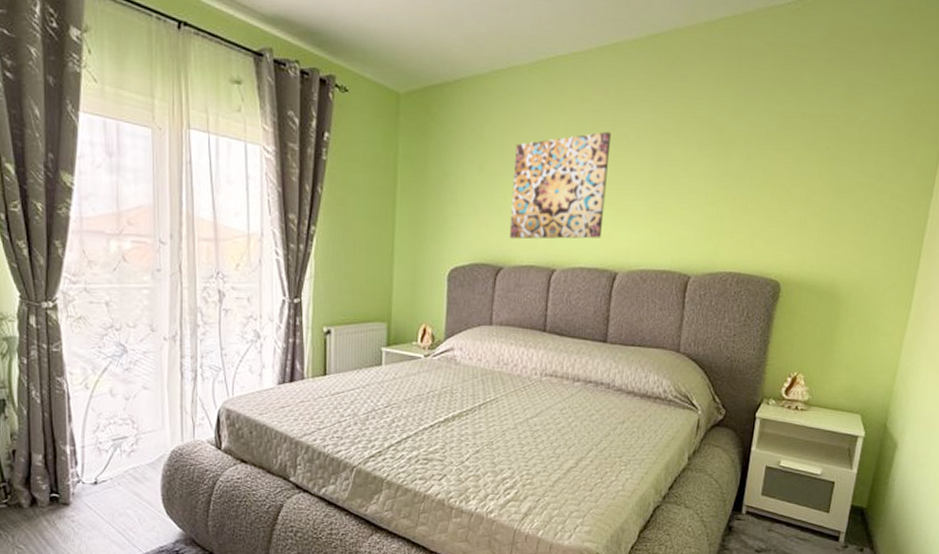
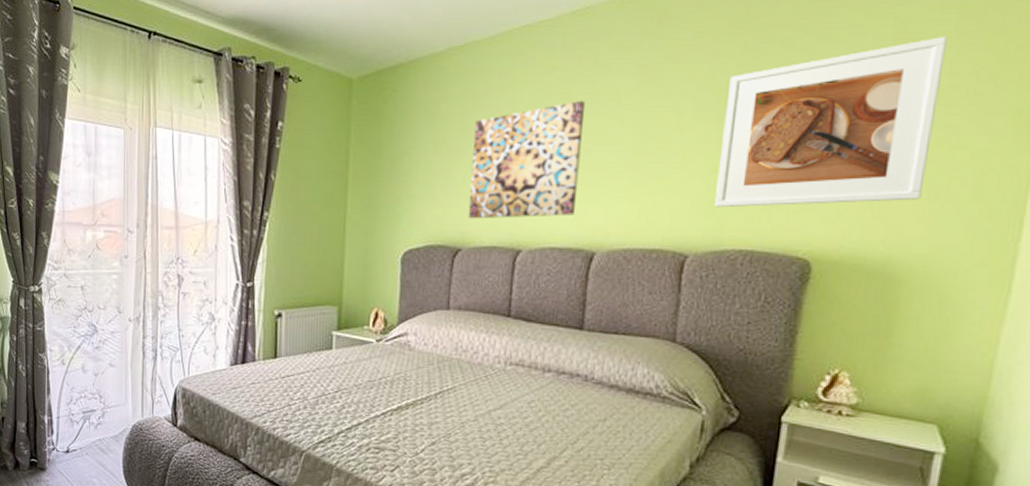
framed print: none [712,99,879,235] -> present [715,36,947,208]

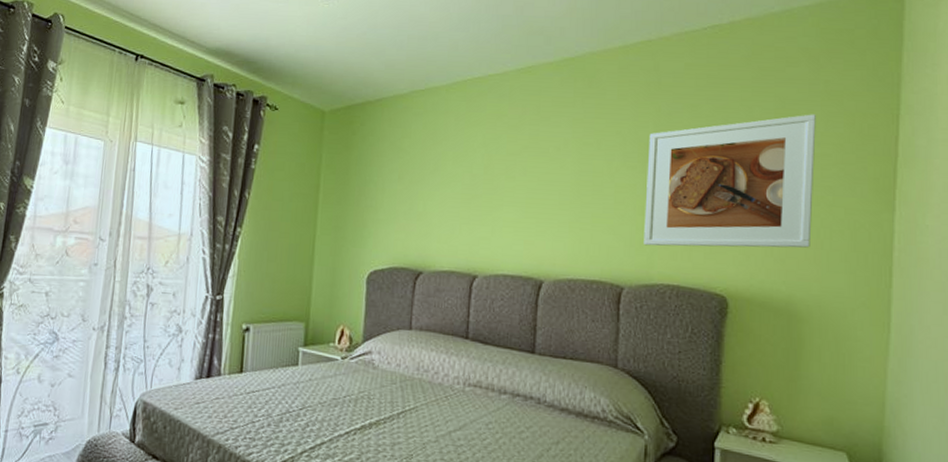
wall art: present [468,100,586,219] -> none [429,144,531,246]

